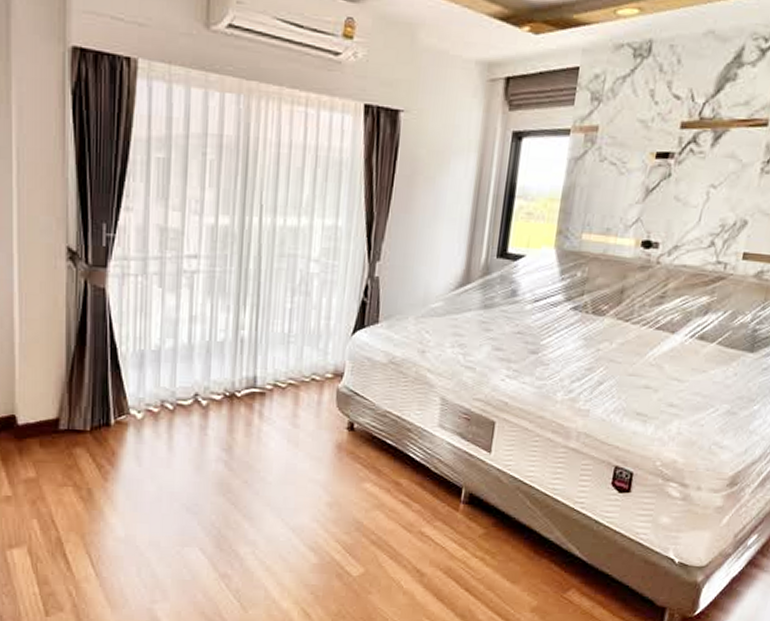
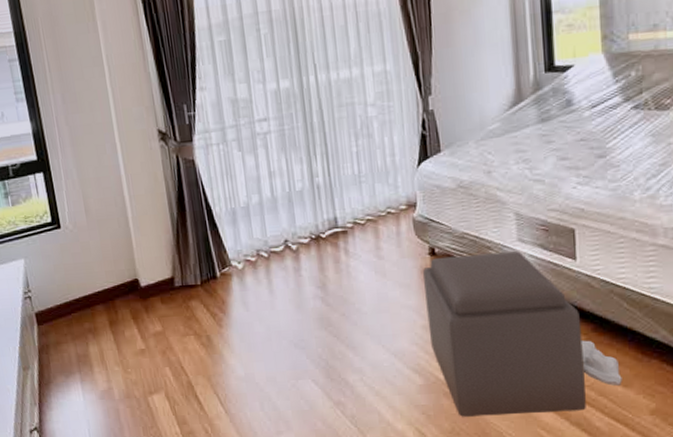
ottoman: none [332,433,484,603] -> present [423,251,586,417]
slippers: none [476,534,512,582] -> present [581,340,622,387]

